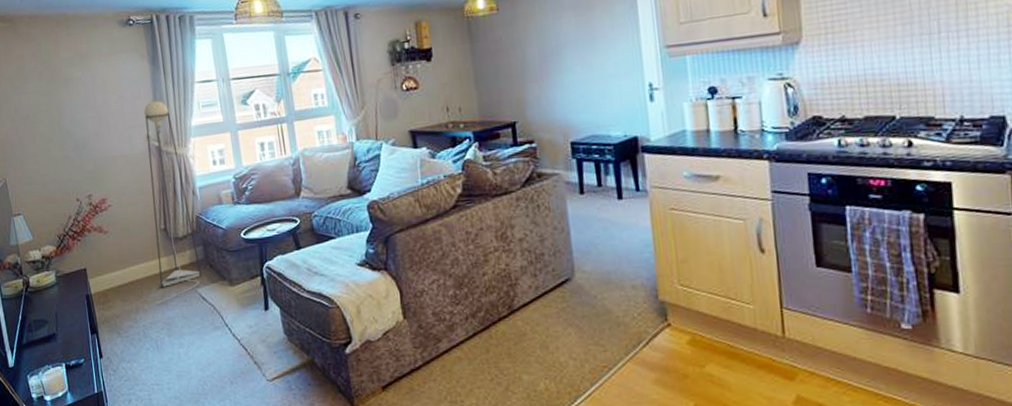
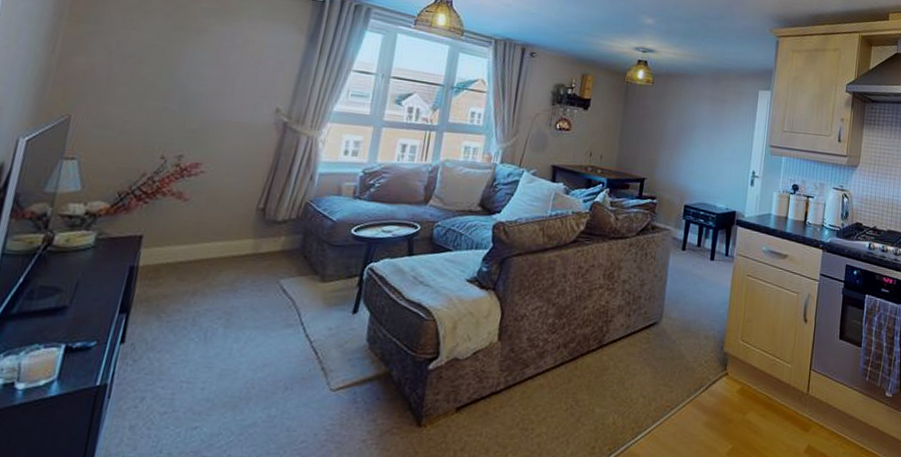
floor lamp: present [144,100,202,303] -> none [224,76,313,289]

